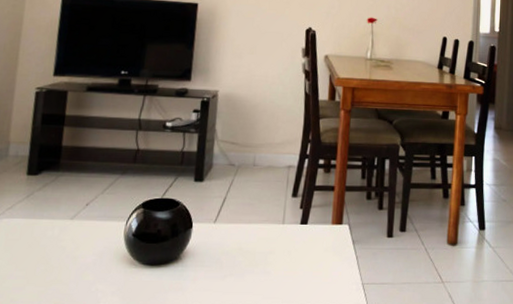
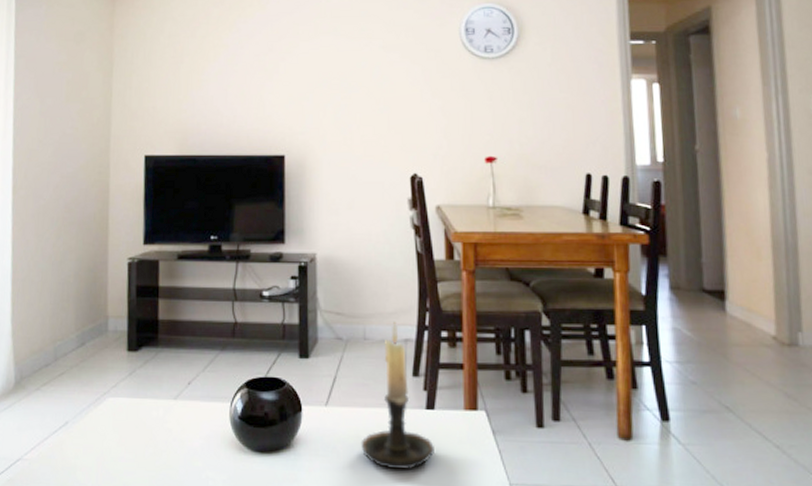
candle holder: none [242,150,304,276] -> present [361,321,434,471]

